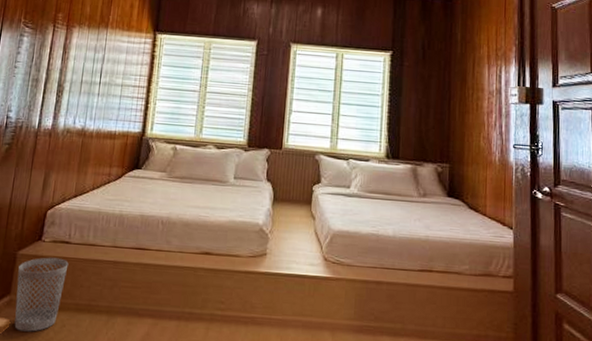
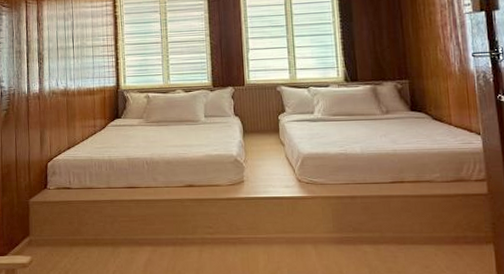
wastebasket: present [14,257,69,332] -> none [32,202,73,265]

